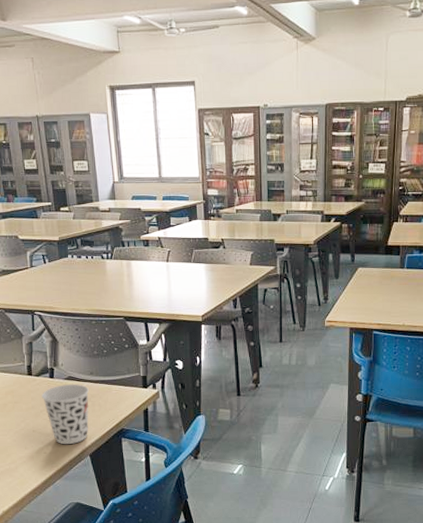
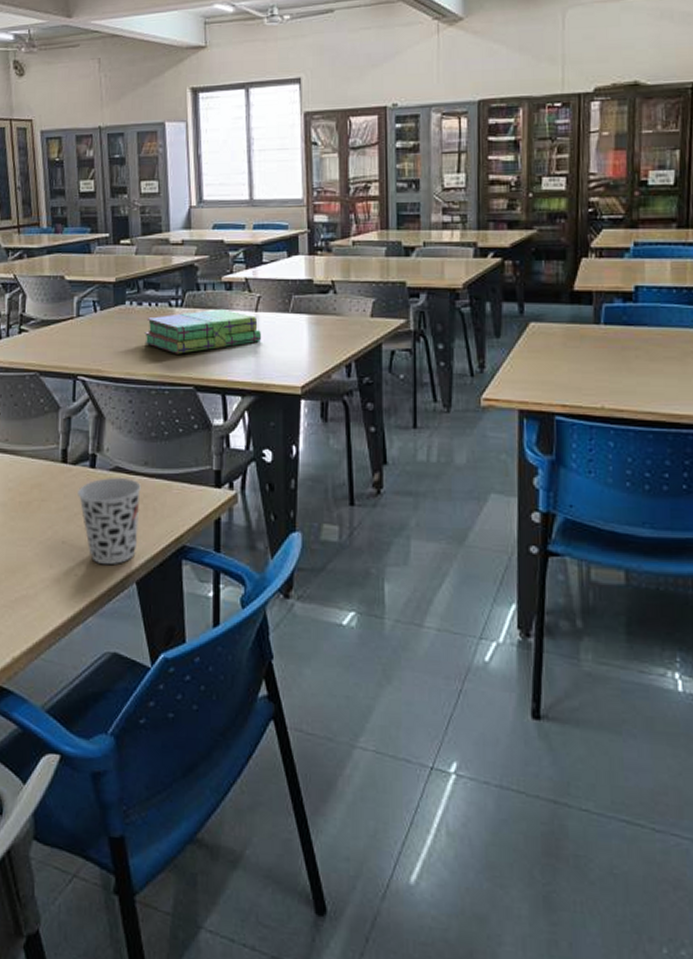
stack of books: none [84,260,172,294] -> present [144,308,262,354]

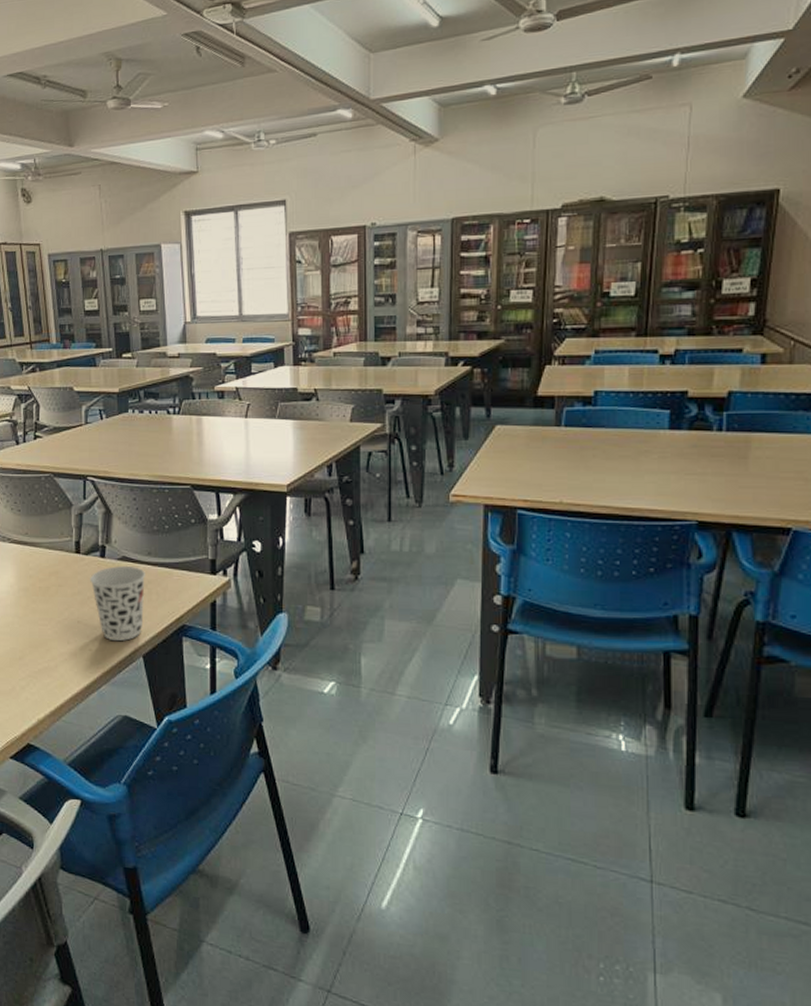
stack of books: present [144,308,262,354] -> none [146,415,252,457]

